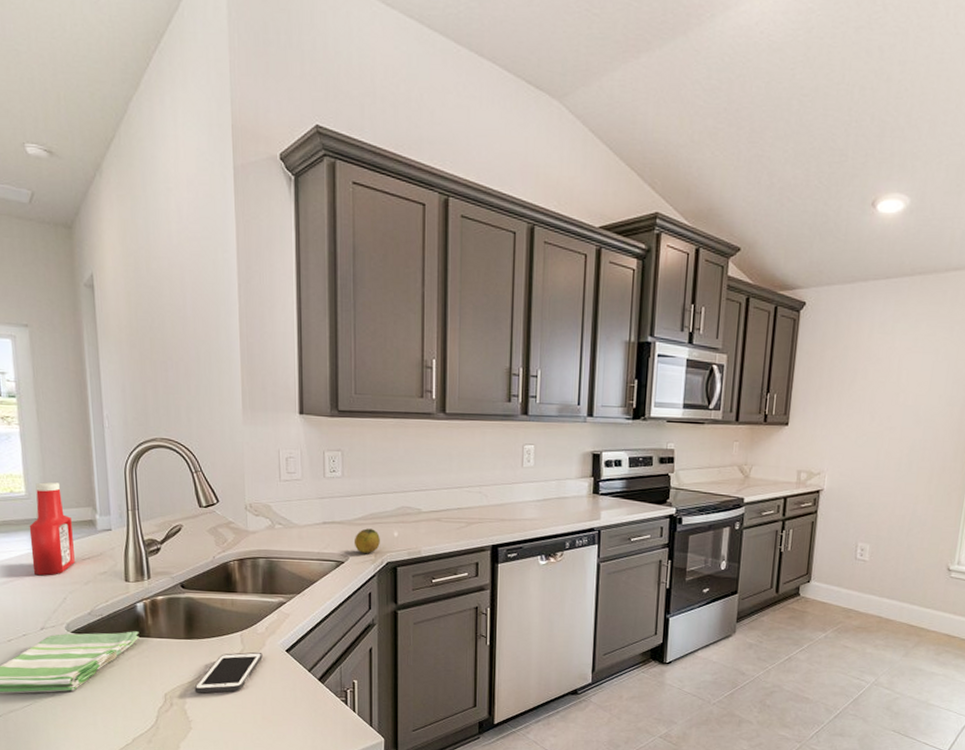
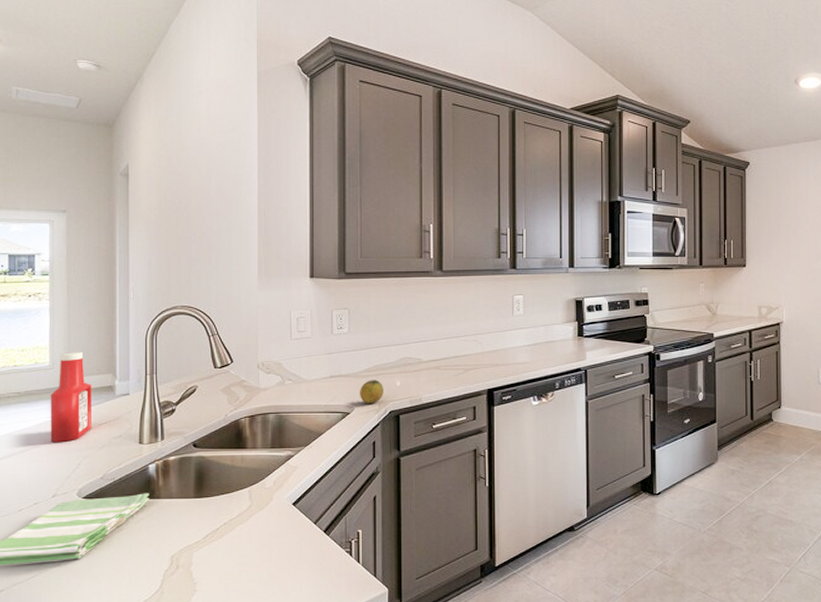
cell phone: present [194,652,263,693] -> none [201,507,270,553]

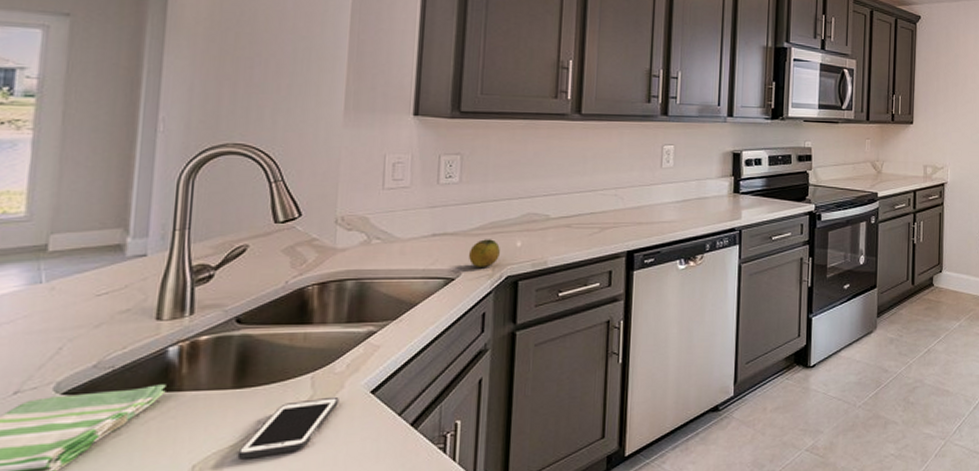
ketchup bottle: present [50,352,92,443] -> none [16,199,89,321]
cell phone: none [201,507,270,553] -> present [237,396,339,460]

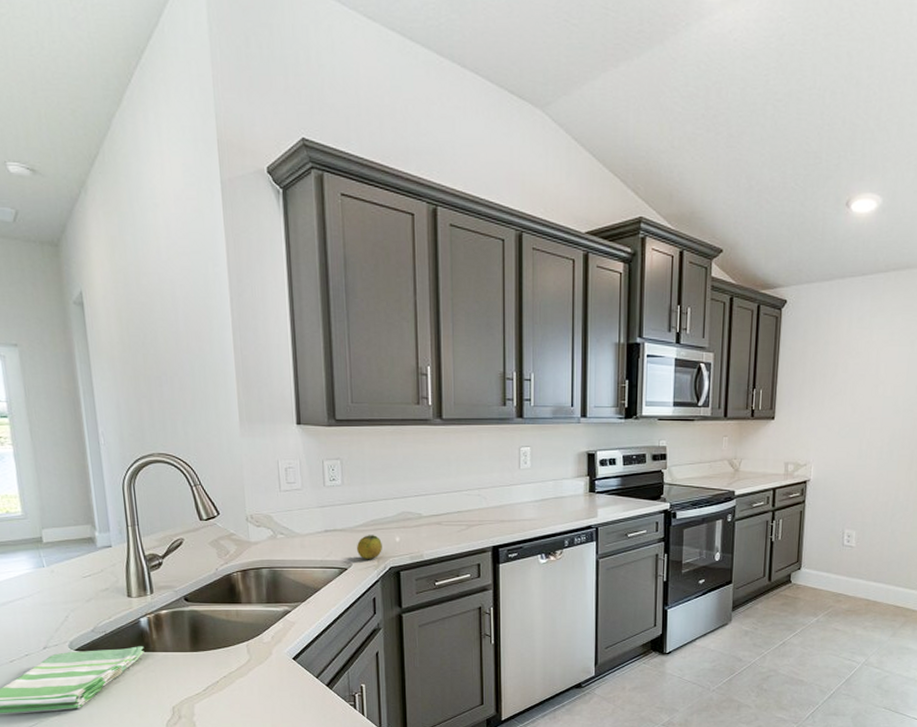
cell phone: present [237,396,339,460] -> none [202,661,270,704]

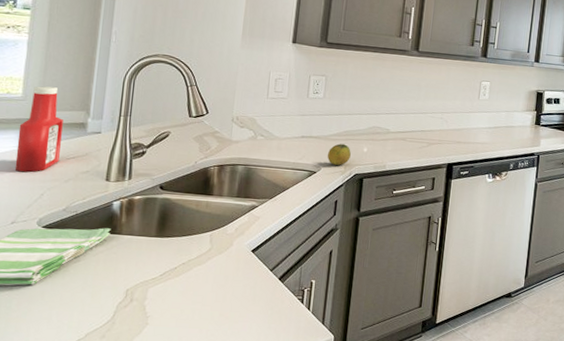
ketchup bottle: none [27,501,76,595] -> present [14,86,63,172]

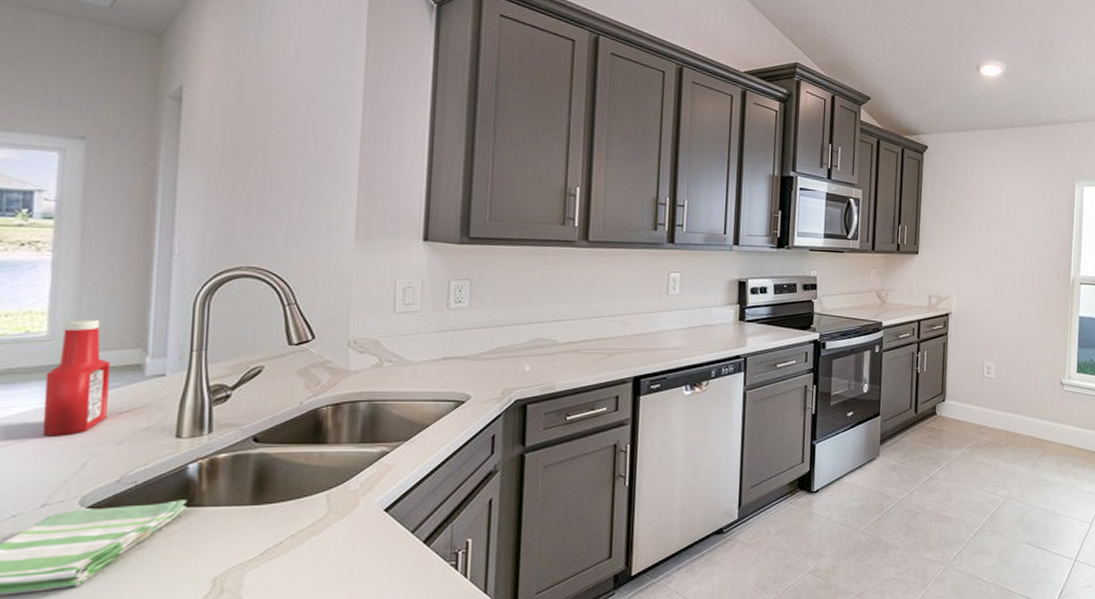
fruit: present [327,143,351,165] -> none [479,363,509,391]

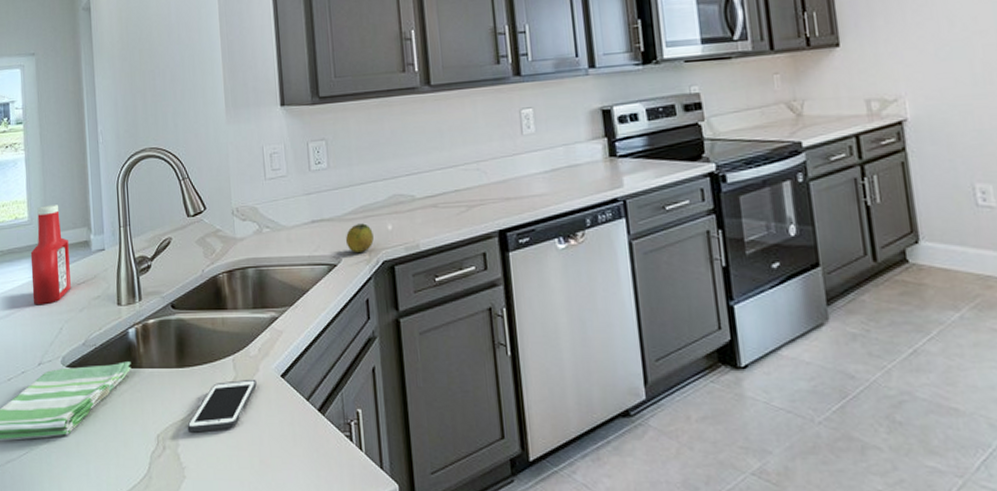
cell phone: none [256,514,354,573] -> present [187,379,257,433]
fruit: none [479,363,509,391] -> present [346,223,374,252]

